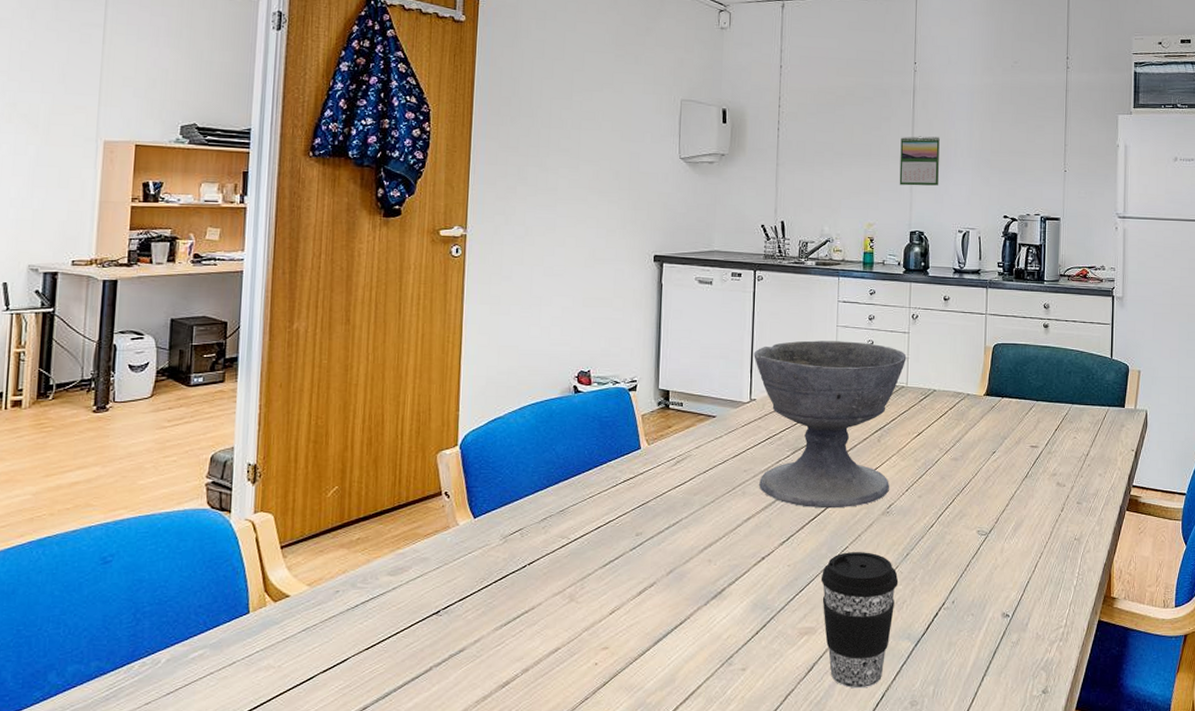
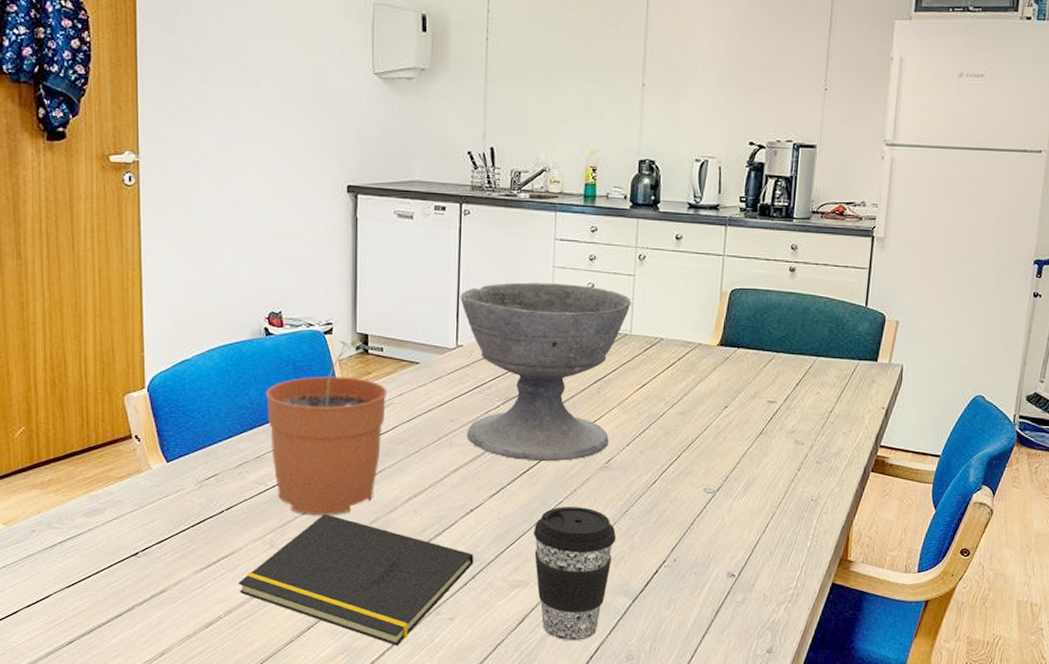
notepad: none [536,565,765,700] -> present [238,514,474,646]
plant pot: none [571,395,686,567] -> present [265,339,388,515]
calendar: present [899,136,940,186] -> none [627,47,677,107]

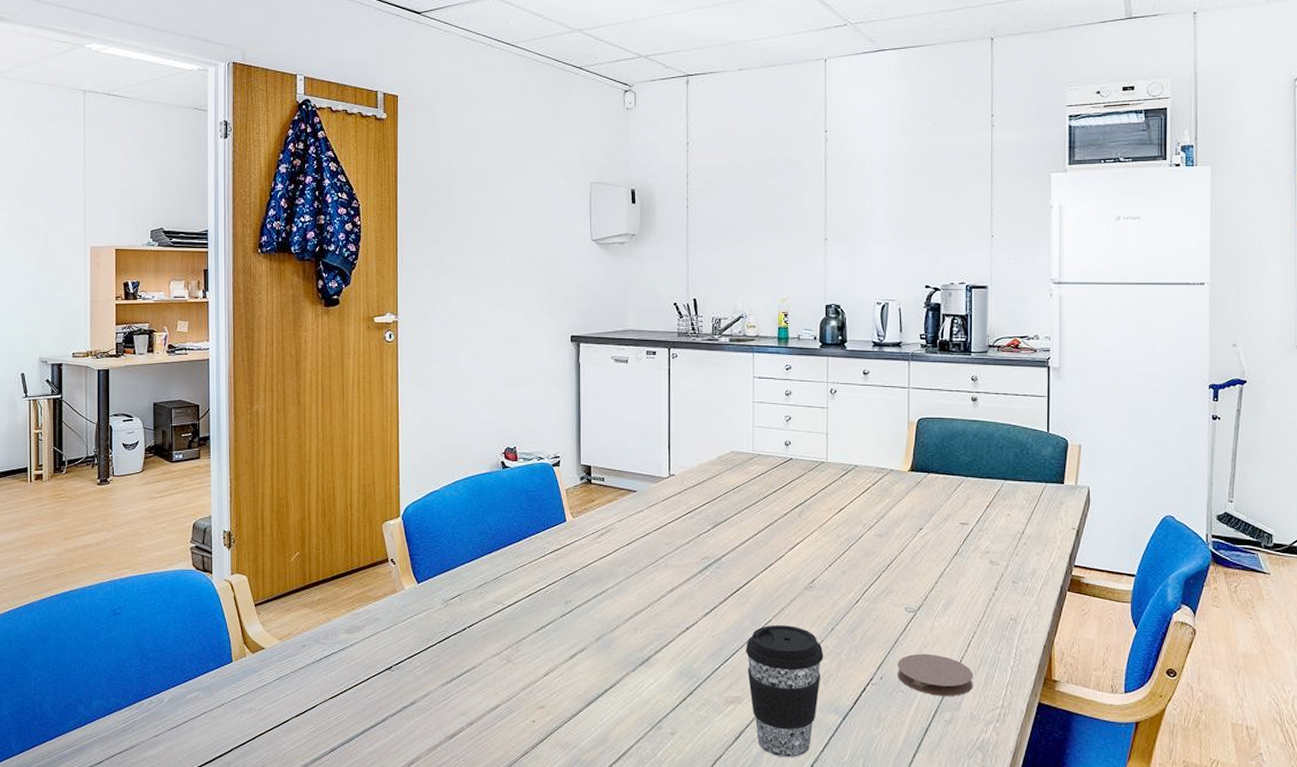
notepad: present [238,514,474,646] -> none [478,631,691,759]
plant pot: present [265,339,388,515] -> none [502,470,609,632]
bowl: present [460,282,631,462] -> none [671,417,826,582]
coaster: none [692,535,769,577] -> present [898,653,973,696]

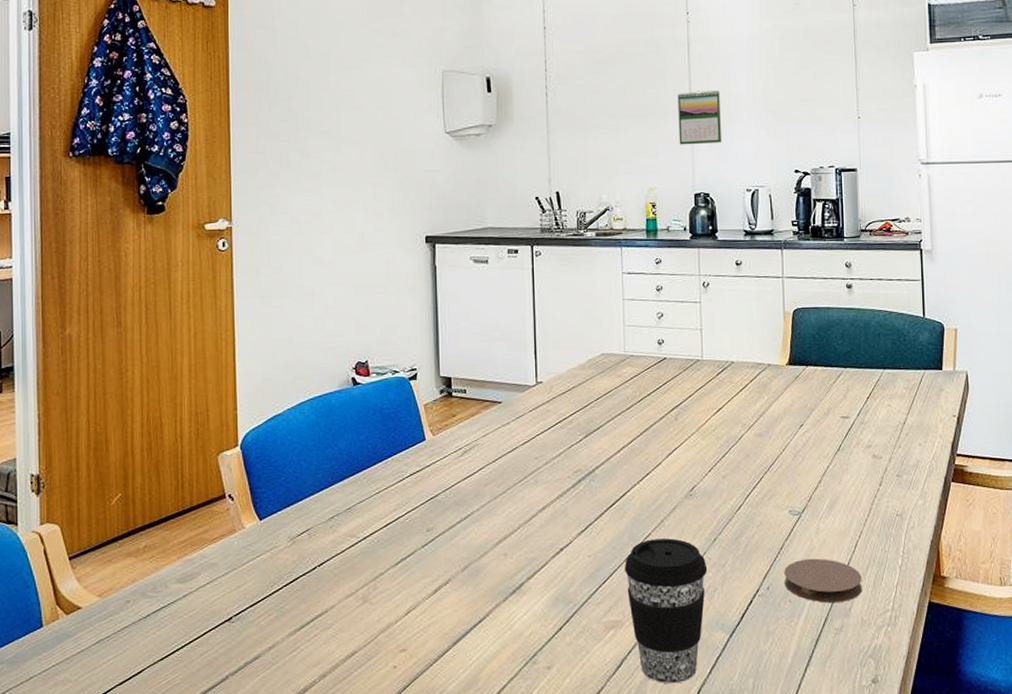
calendar: none [813,206,855,258] -> present [677,90,722,145]

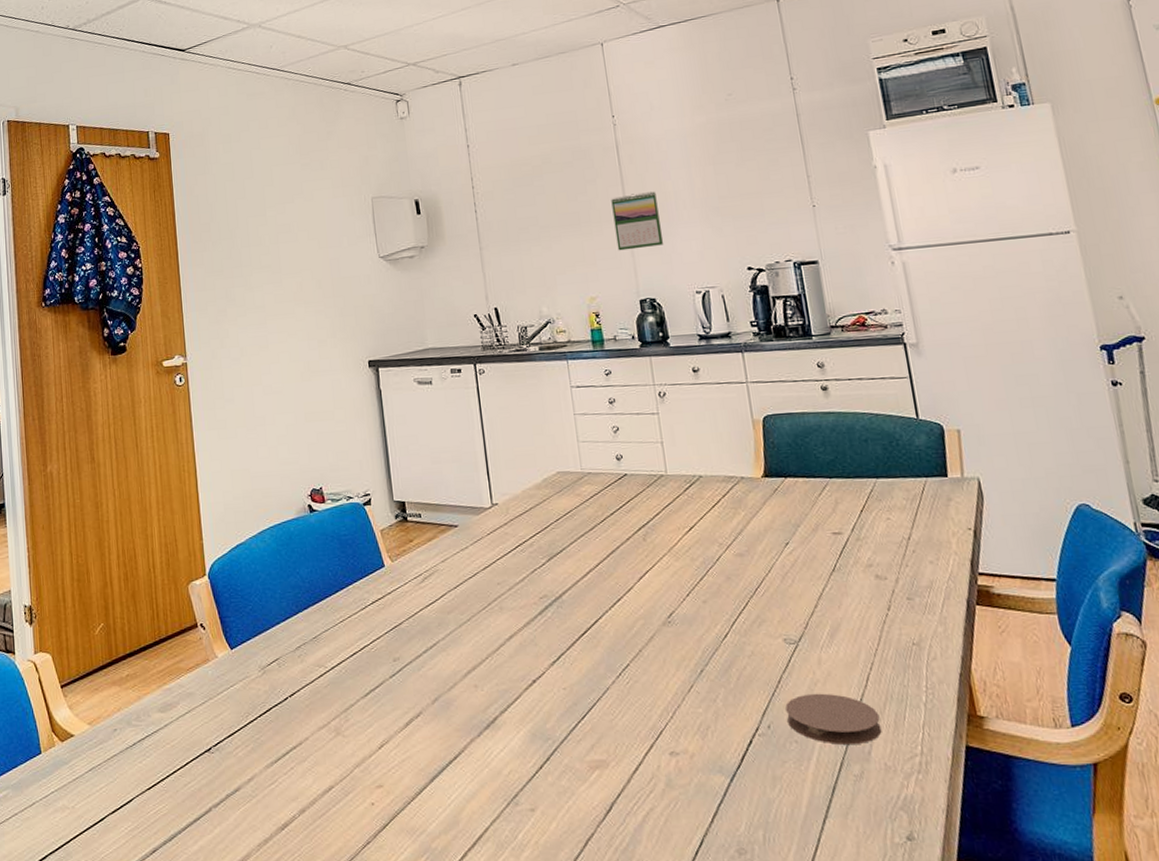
coffee cup: present [625,538,708,684] -> none [604,670,698,833]

